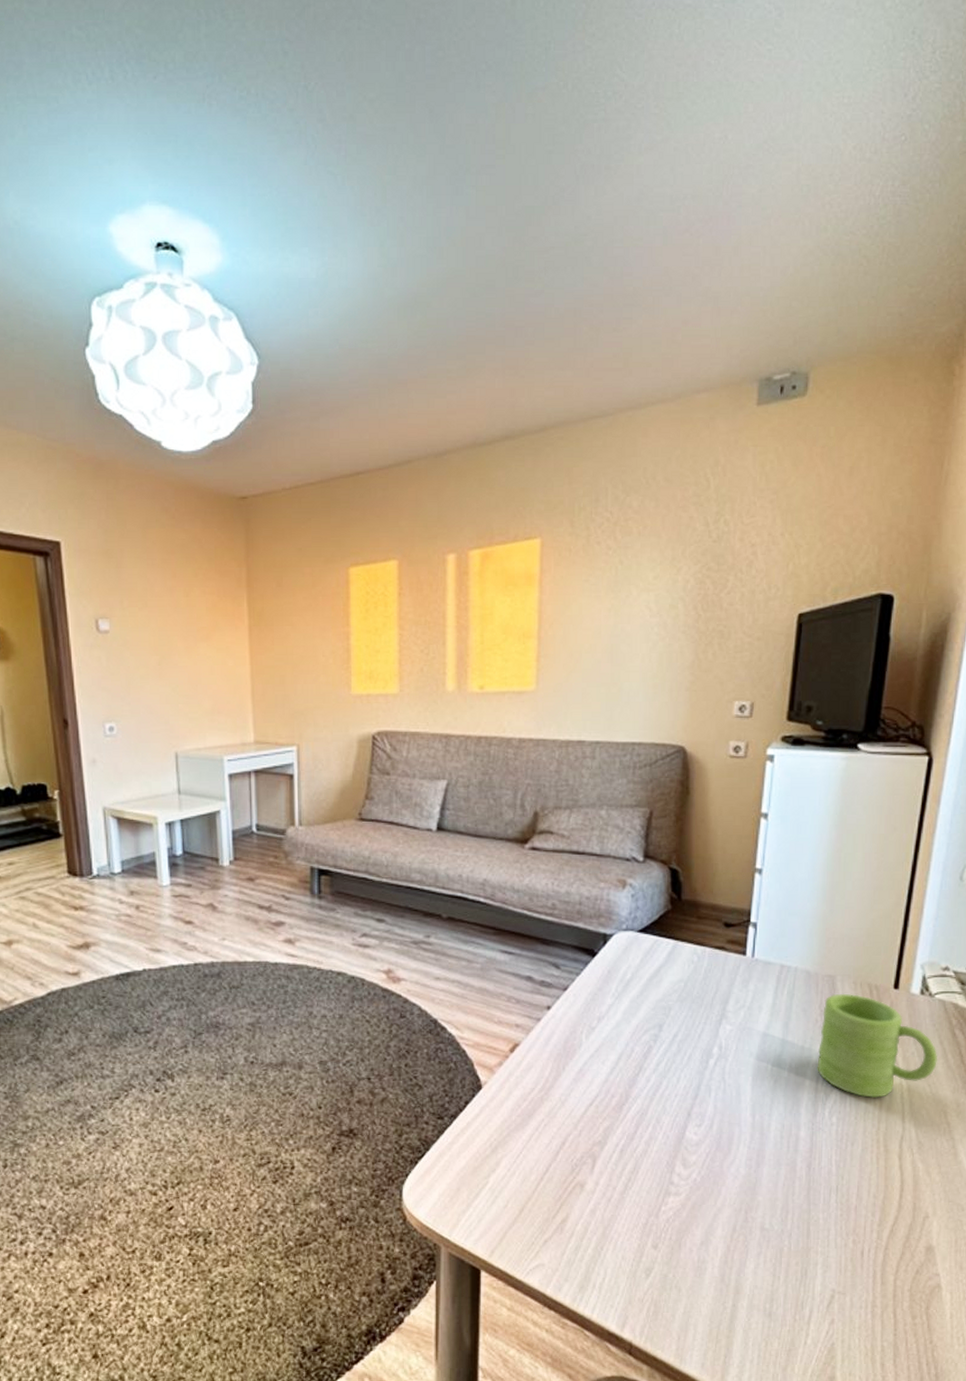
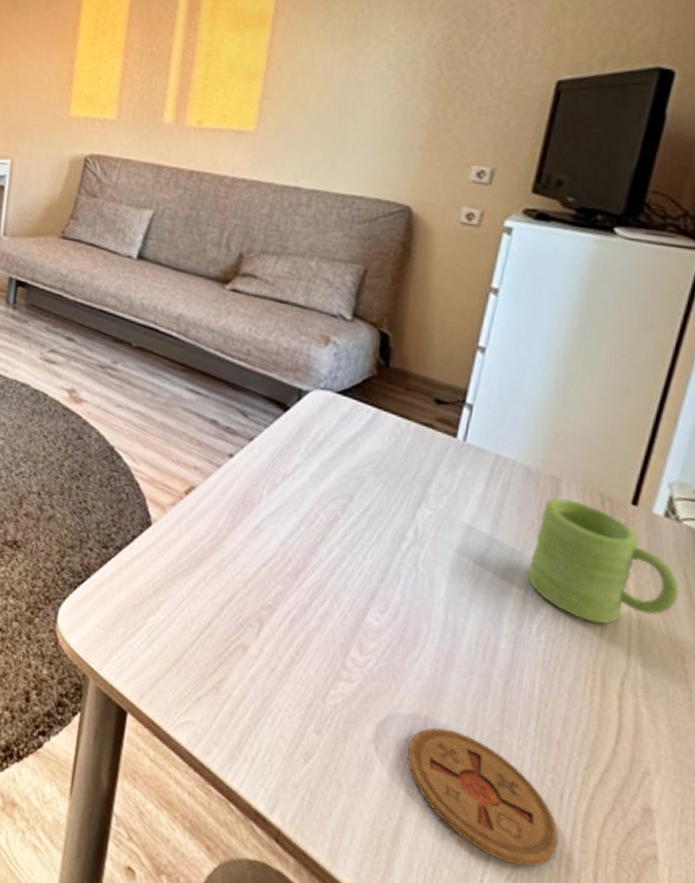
coaster: none [734,1218,863,1321] -> present [407,727,559,867]

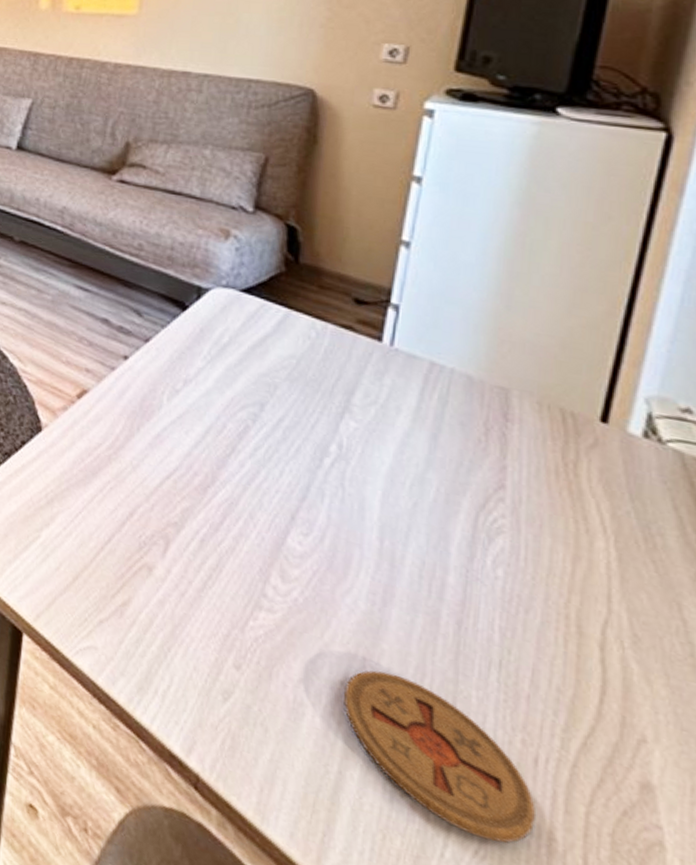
mug: present [527,498,680,624] -> none [477,412,670,561]

